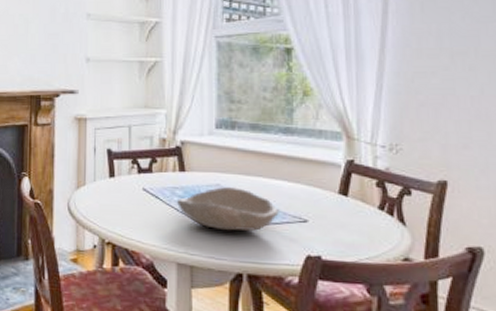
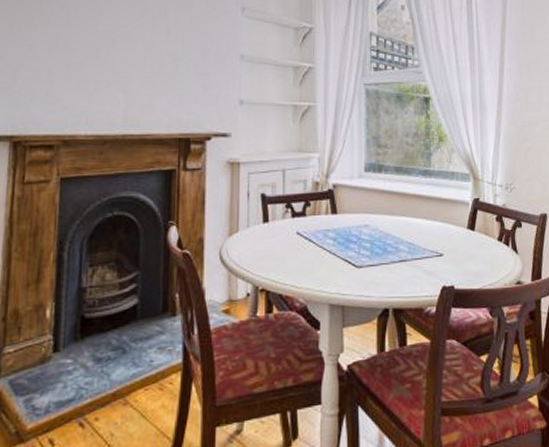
bowl: present [177,187,279,232] -> none [330,227,420,269]

